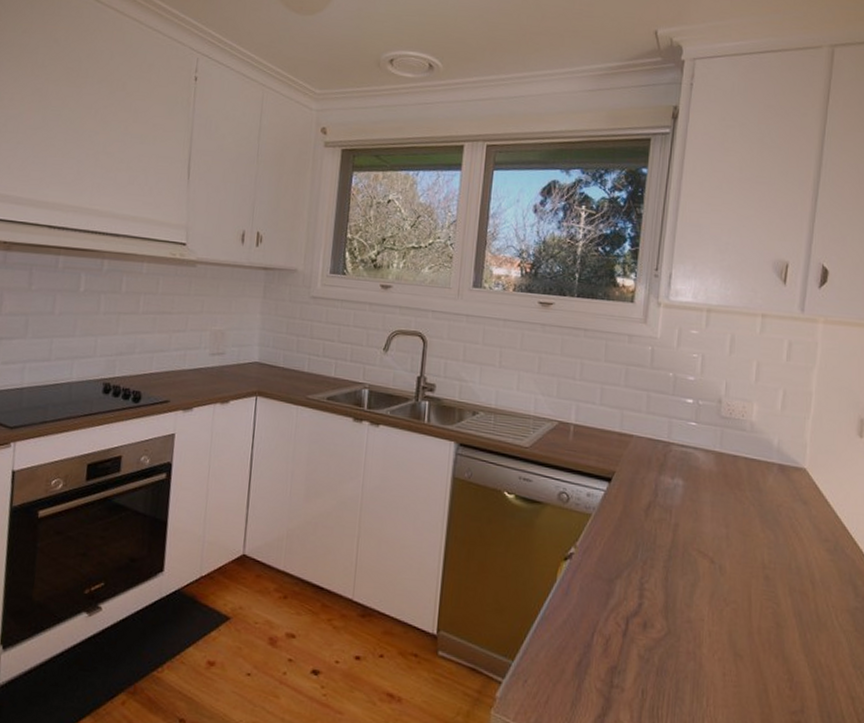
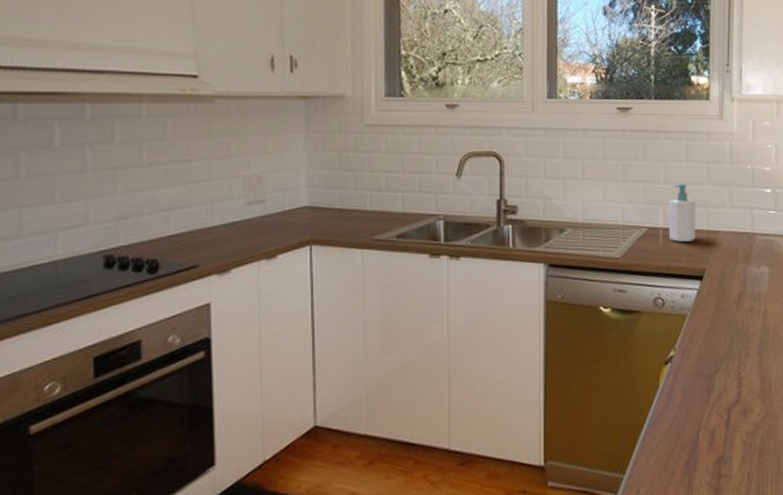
soap bottle: none [580,383,610,442] -> present [669,184,696,242]

